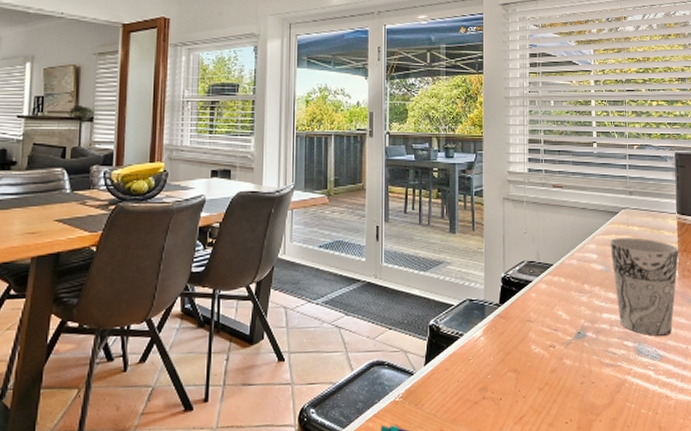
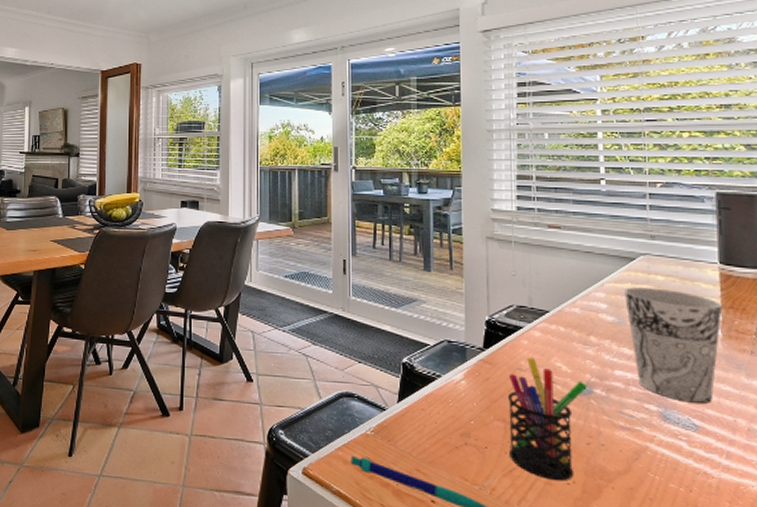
pen holder: none [518,309,582,422] -> present [507,357,587,481]

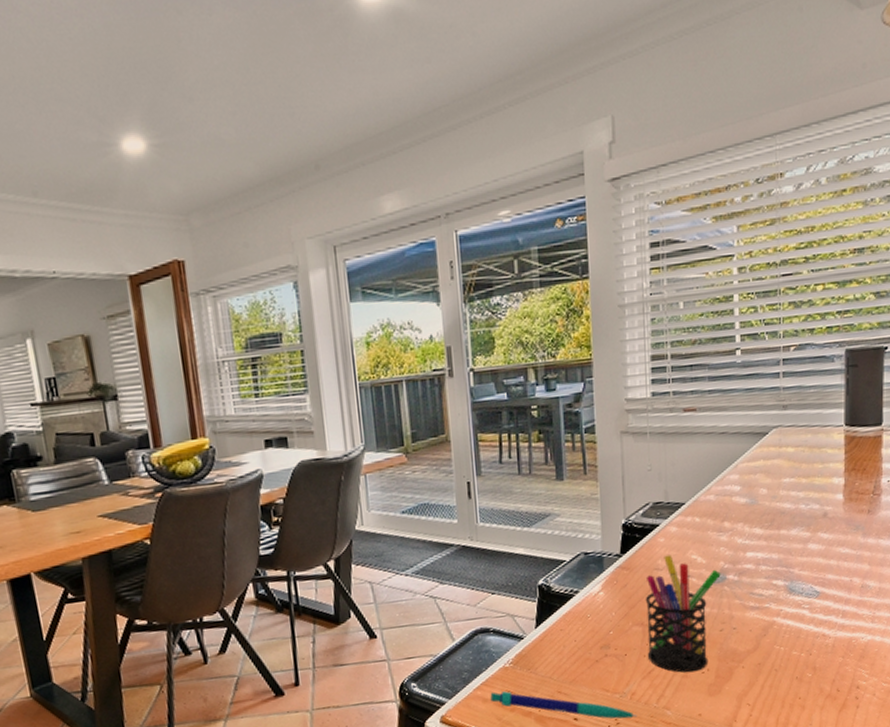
cup: present [624,287,723,403] -> none [757,460,846,572]

